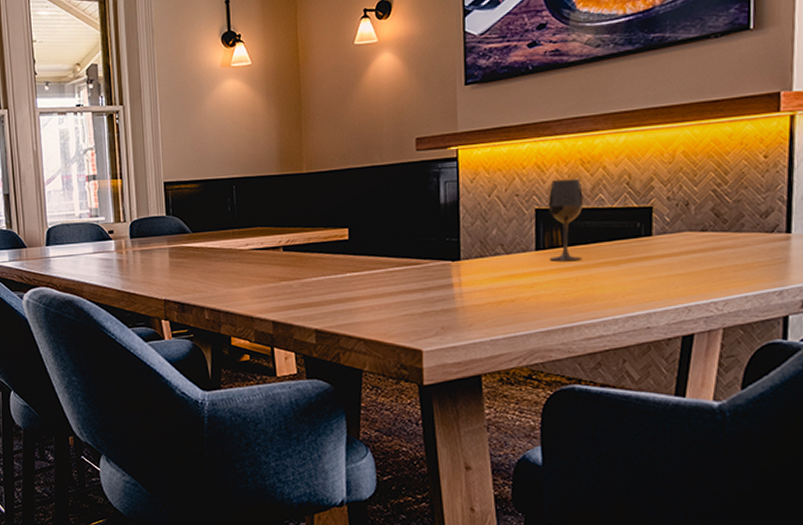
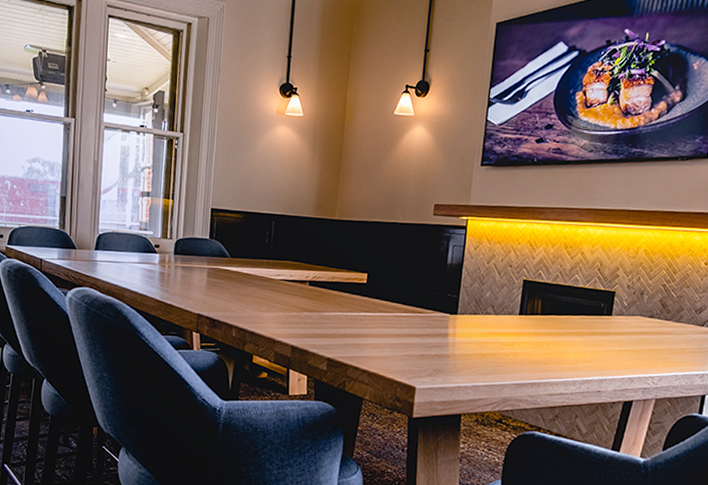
wine glass: present [548,178,584,262] -> none [529,258,563,329]

